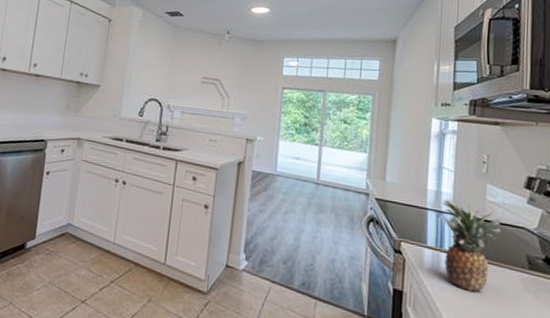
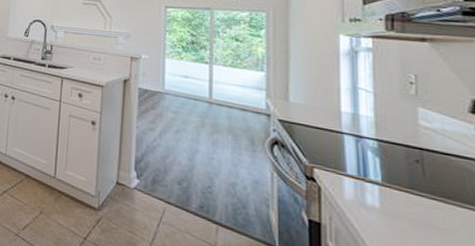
fruit: present [441,199,502,292] -> none [360,122,444,231]

